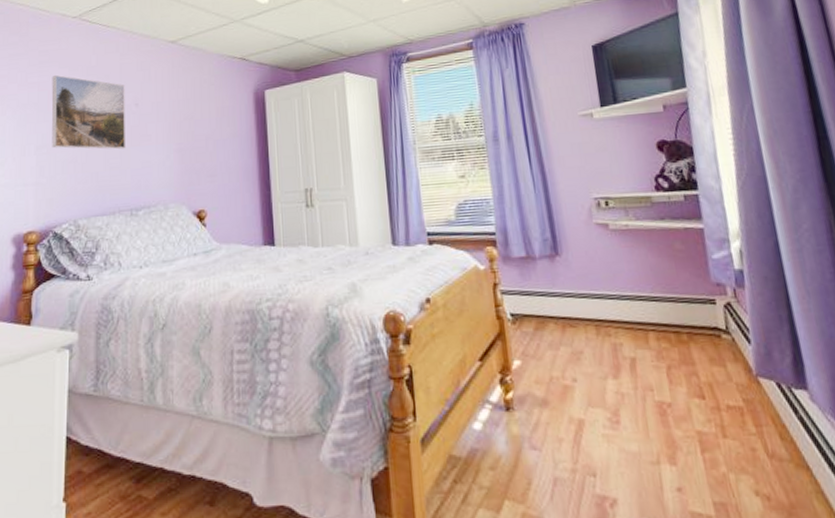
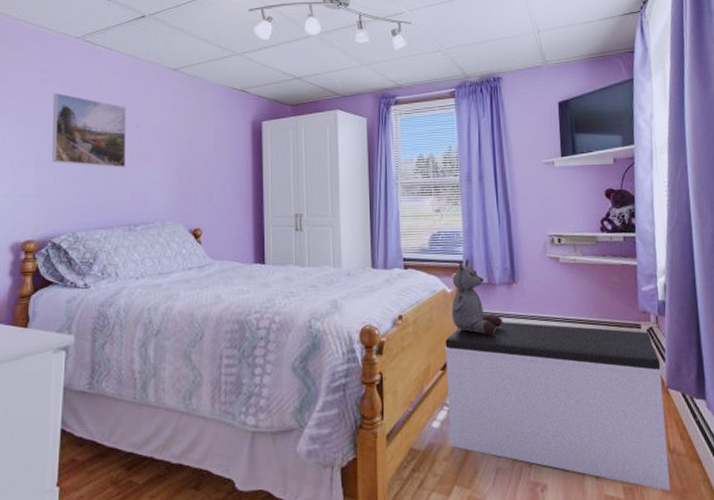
bench: none [481,301,774,507] -> present [445,322,670,491]
stuffed bear: none [484,231,548,318] -> present [452,260,503,335]

